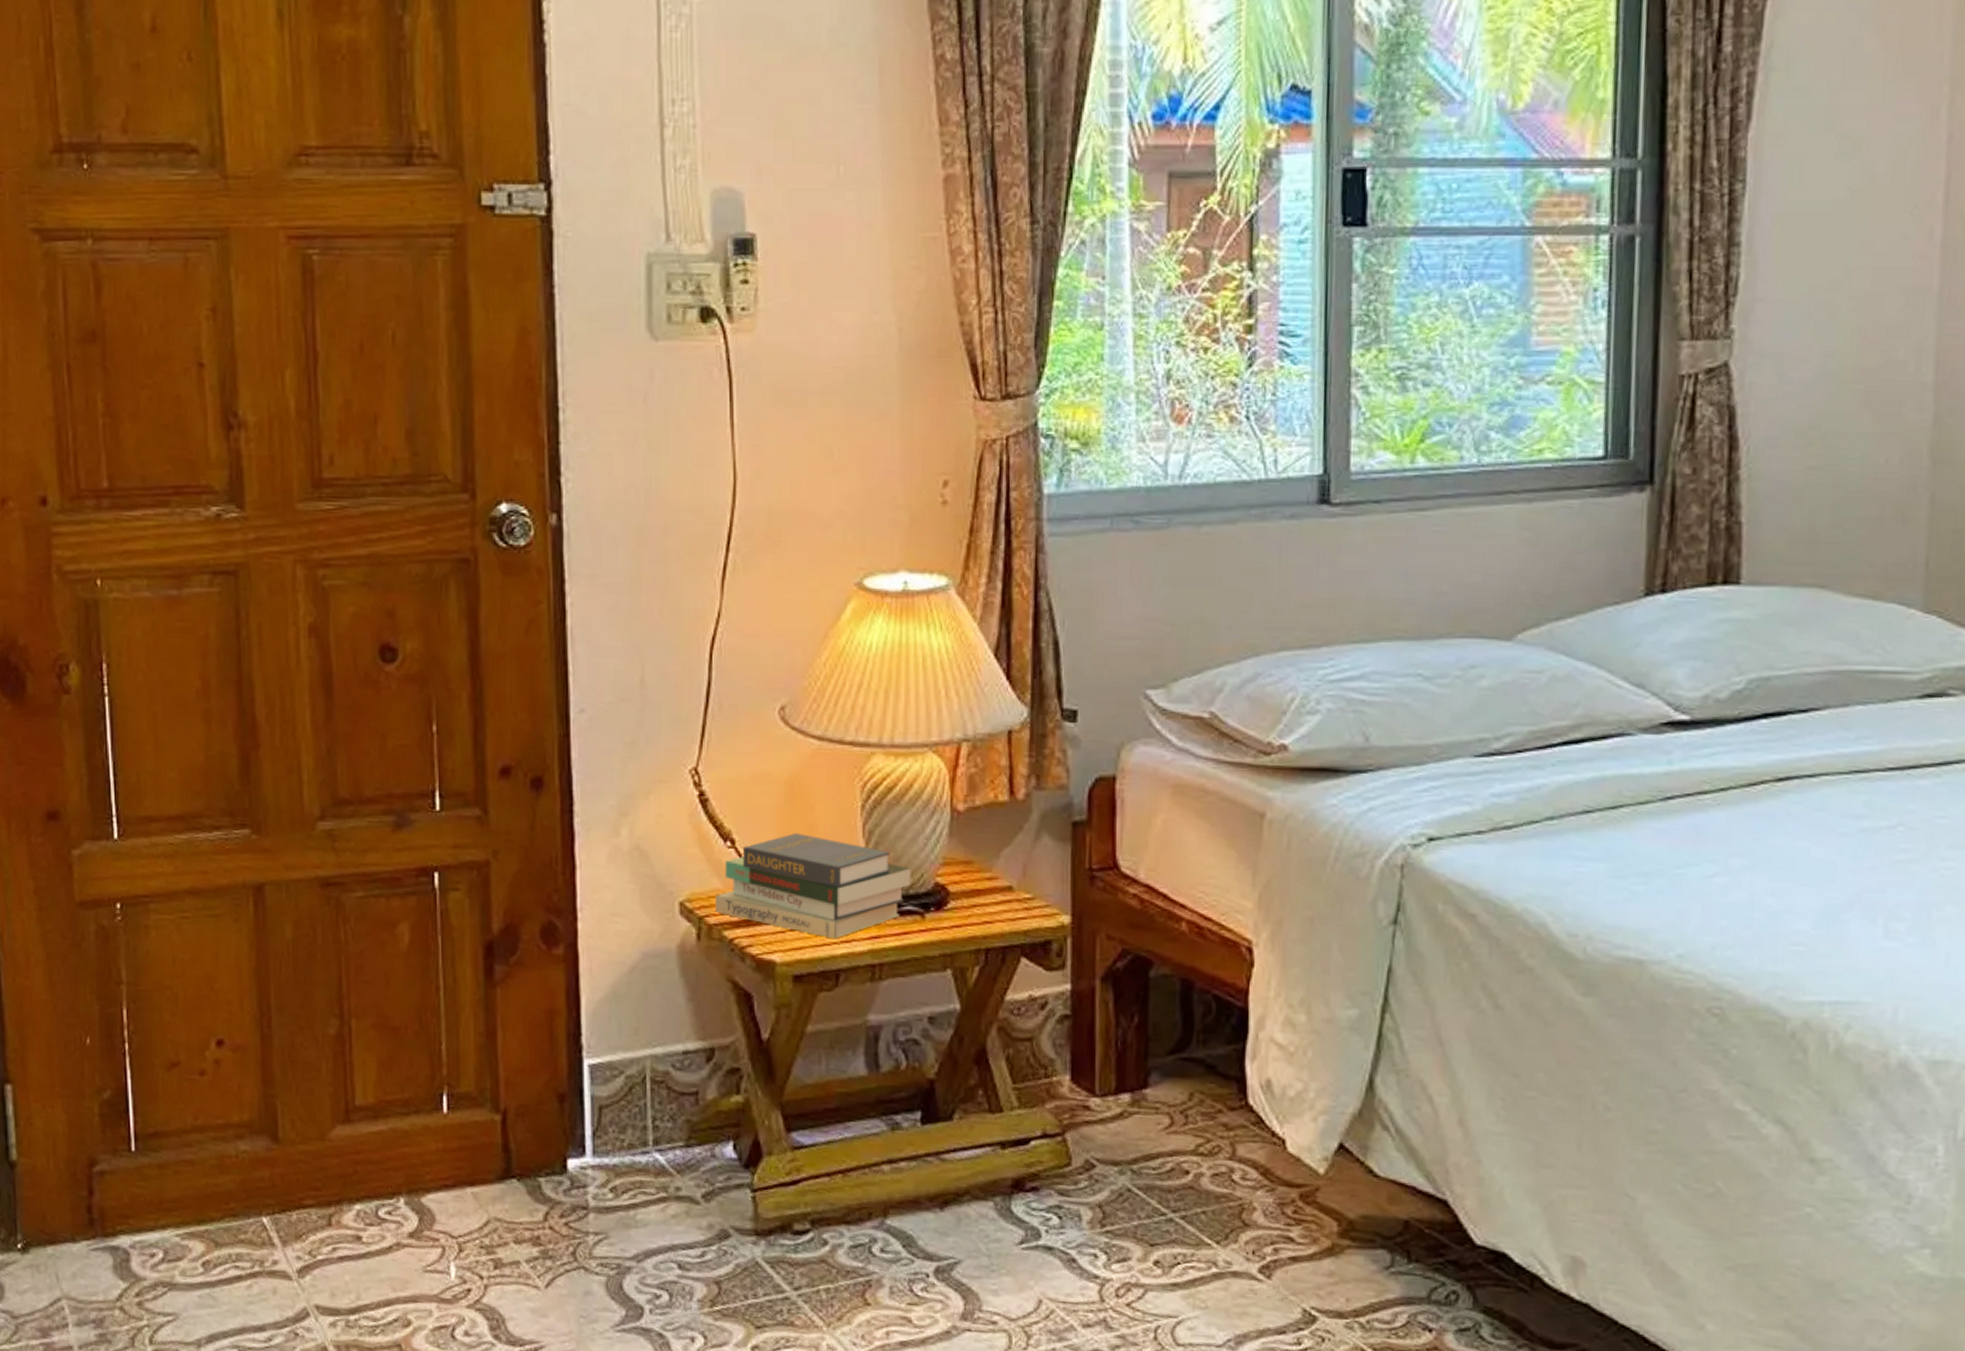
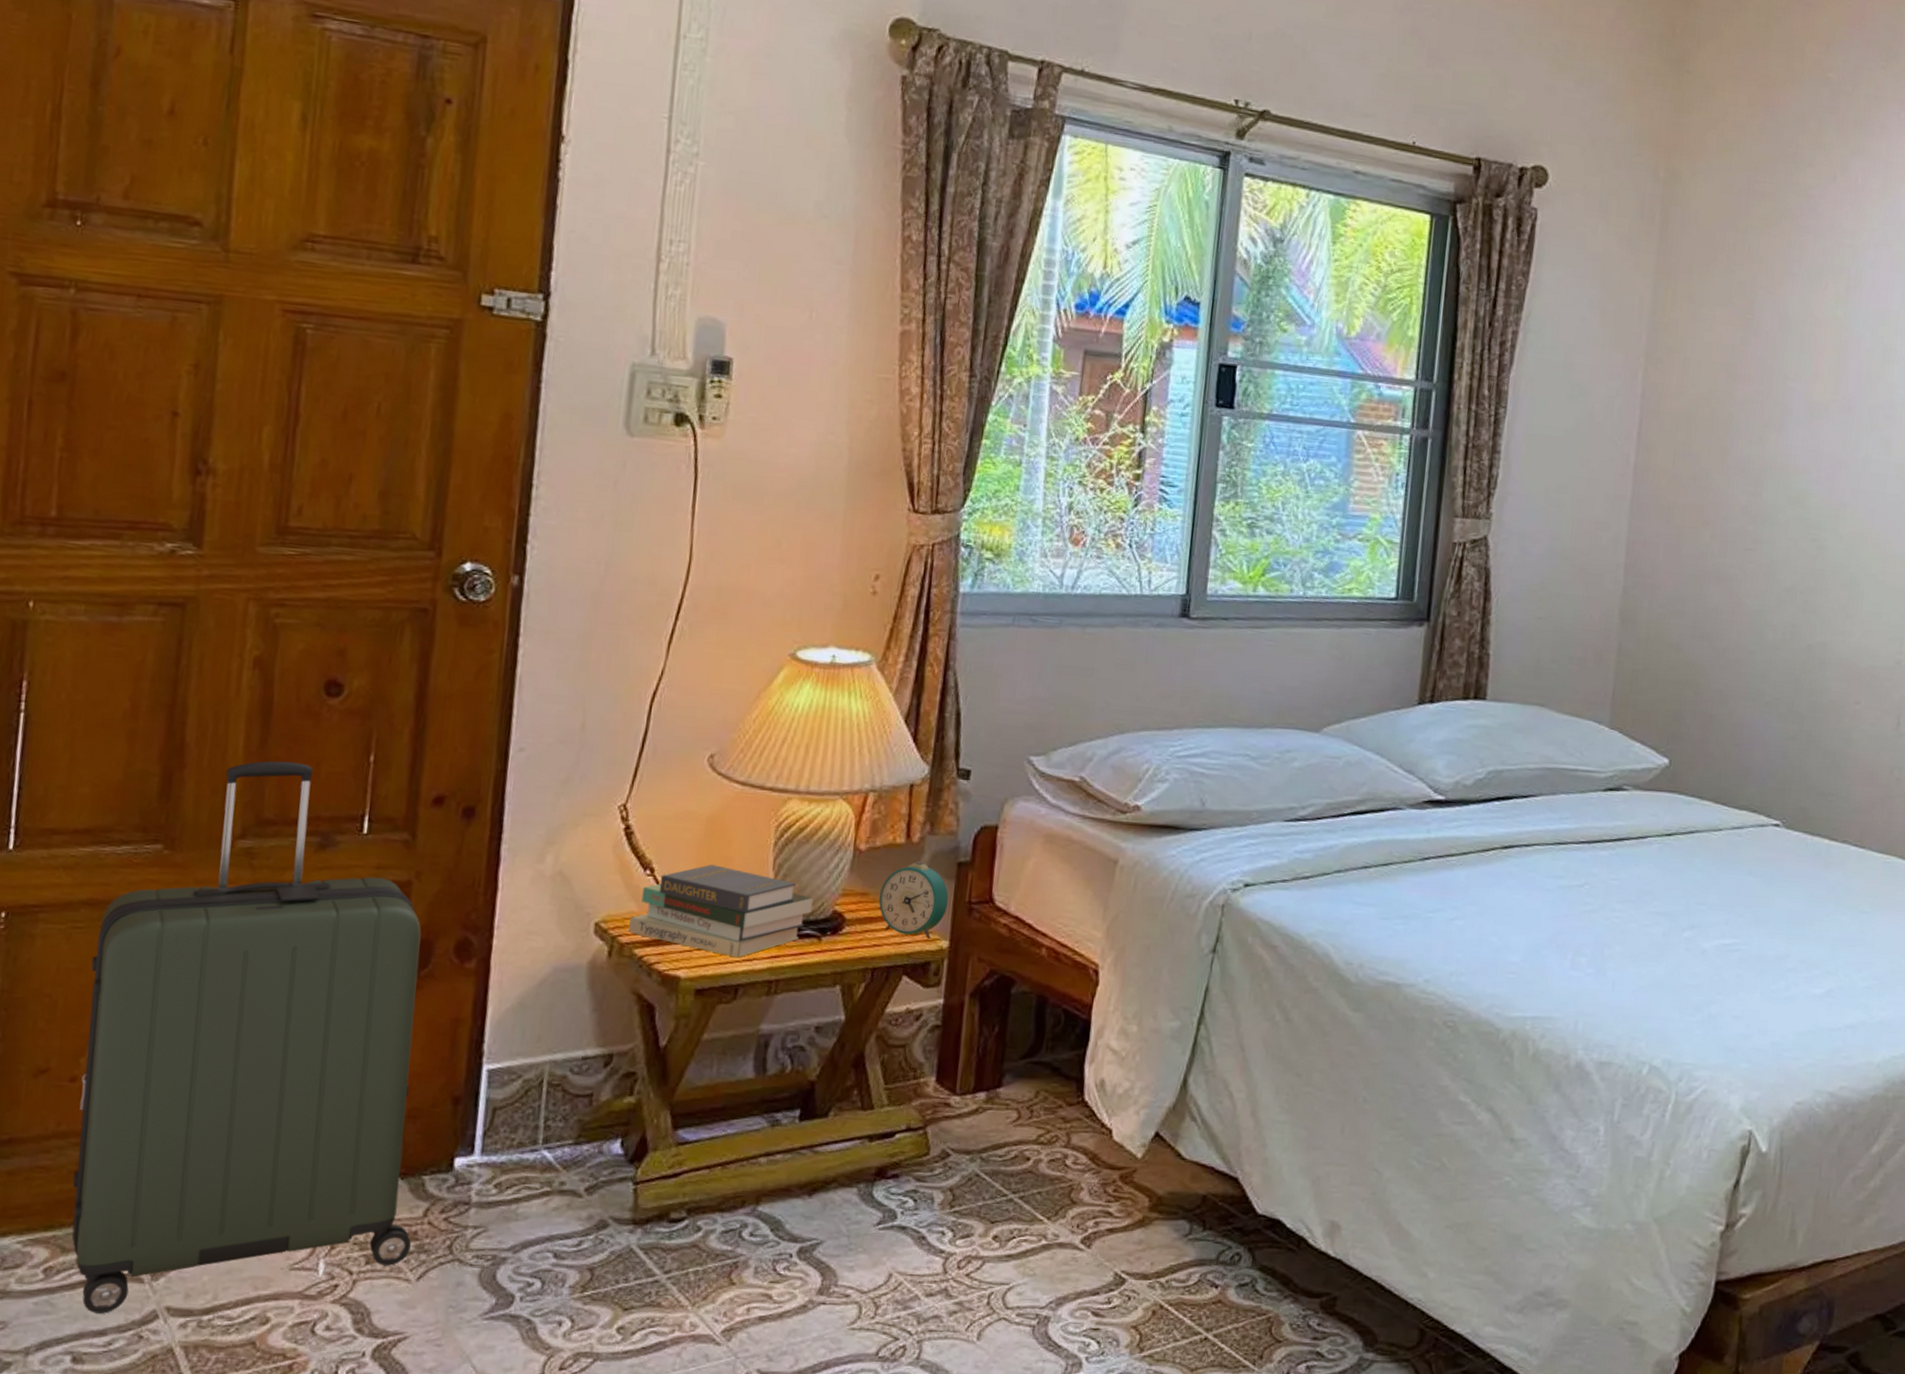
suitcase: none [202,735,536,1309] -> present [71,761,422,1314]
alarm clock: none [985,823,1065,915] -> present [878,862,949,940]

